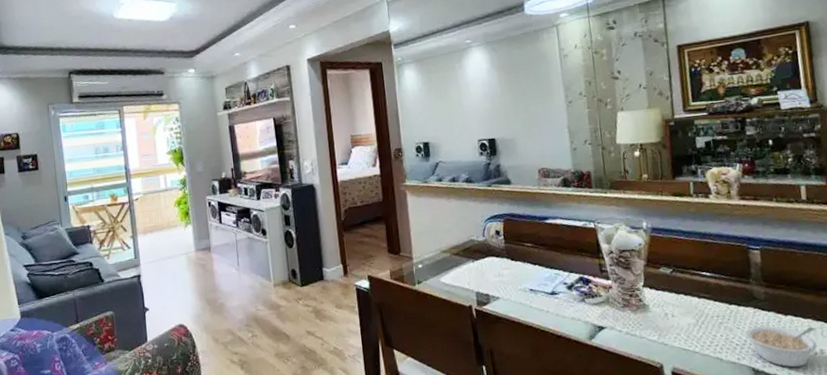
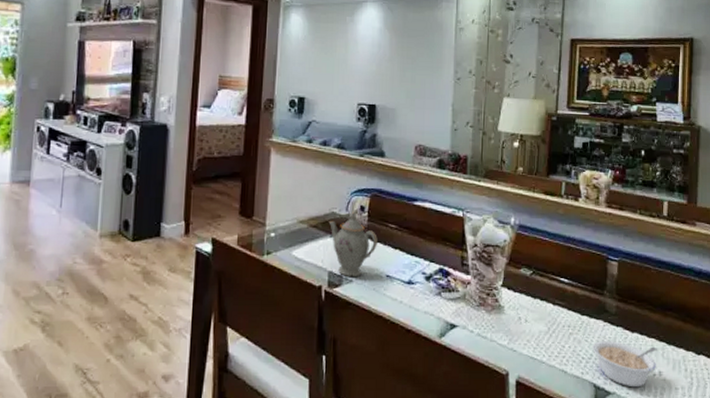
teapot: none [468,237,517,295] -> present [328,212,378,277]

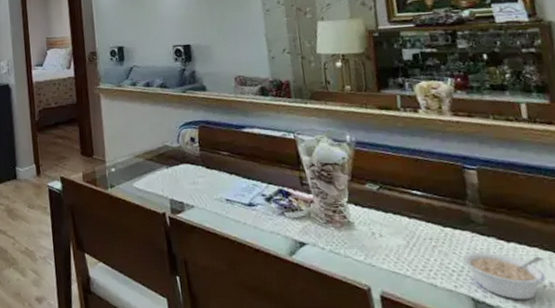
teapot: present [328,212,378,277] -> none [162,144,213,203]

